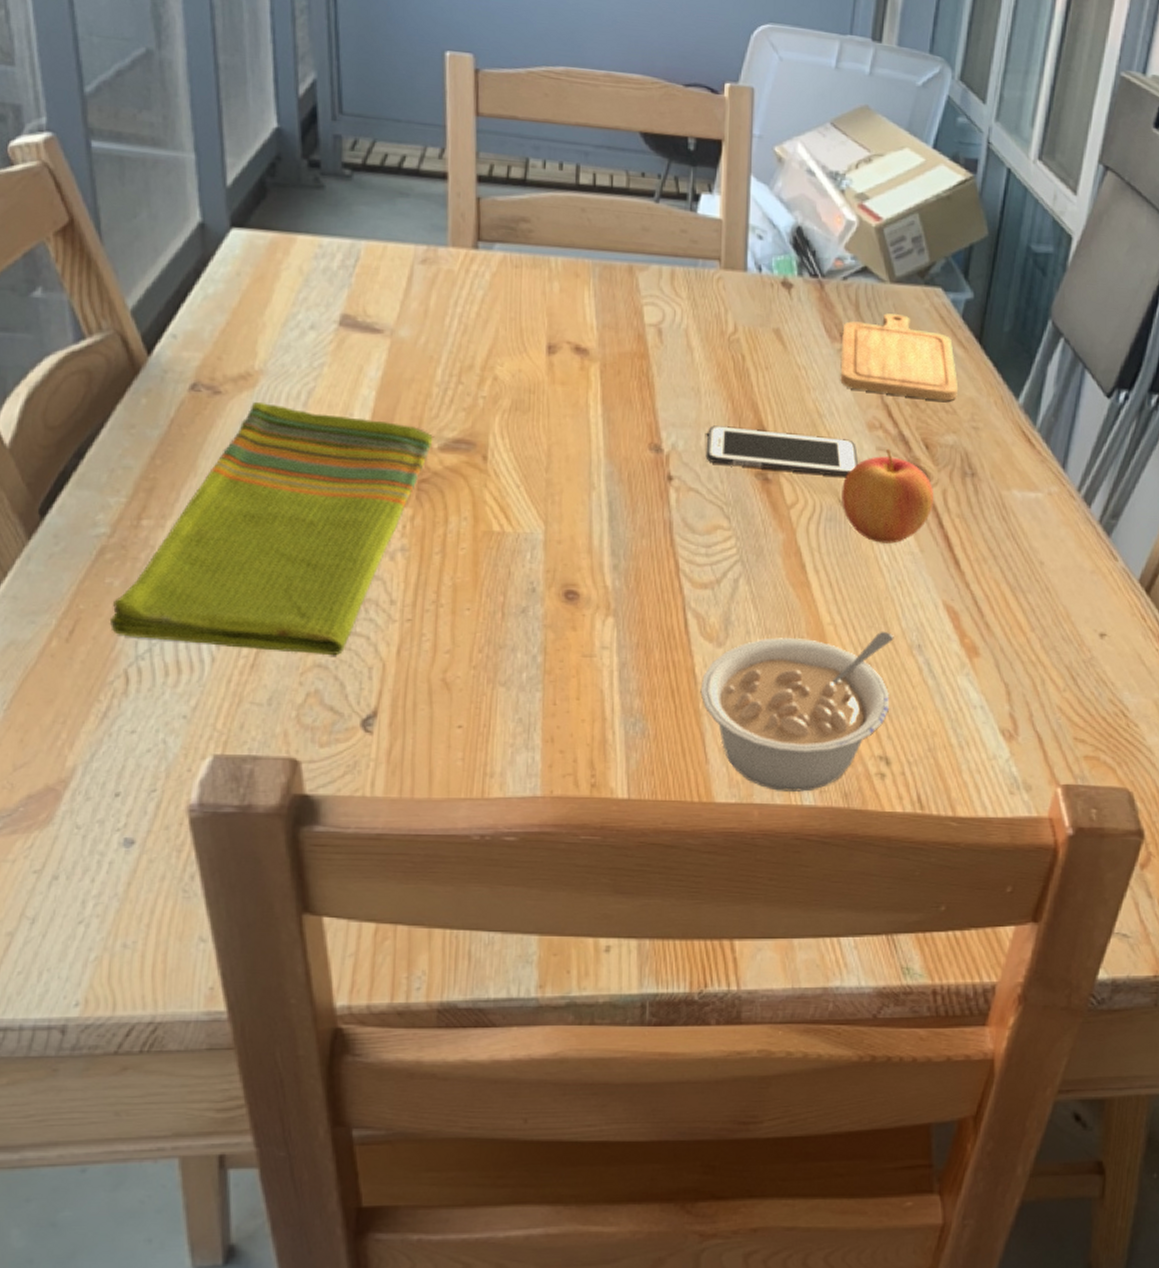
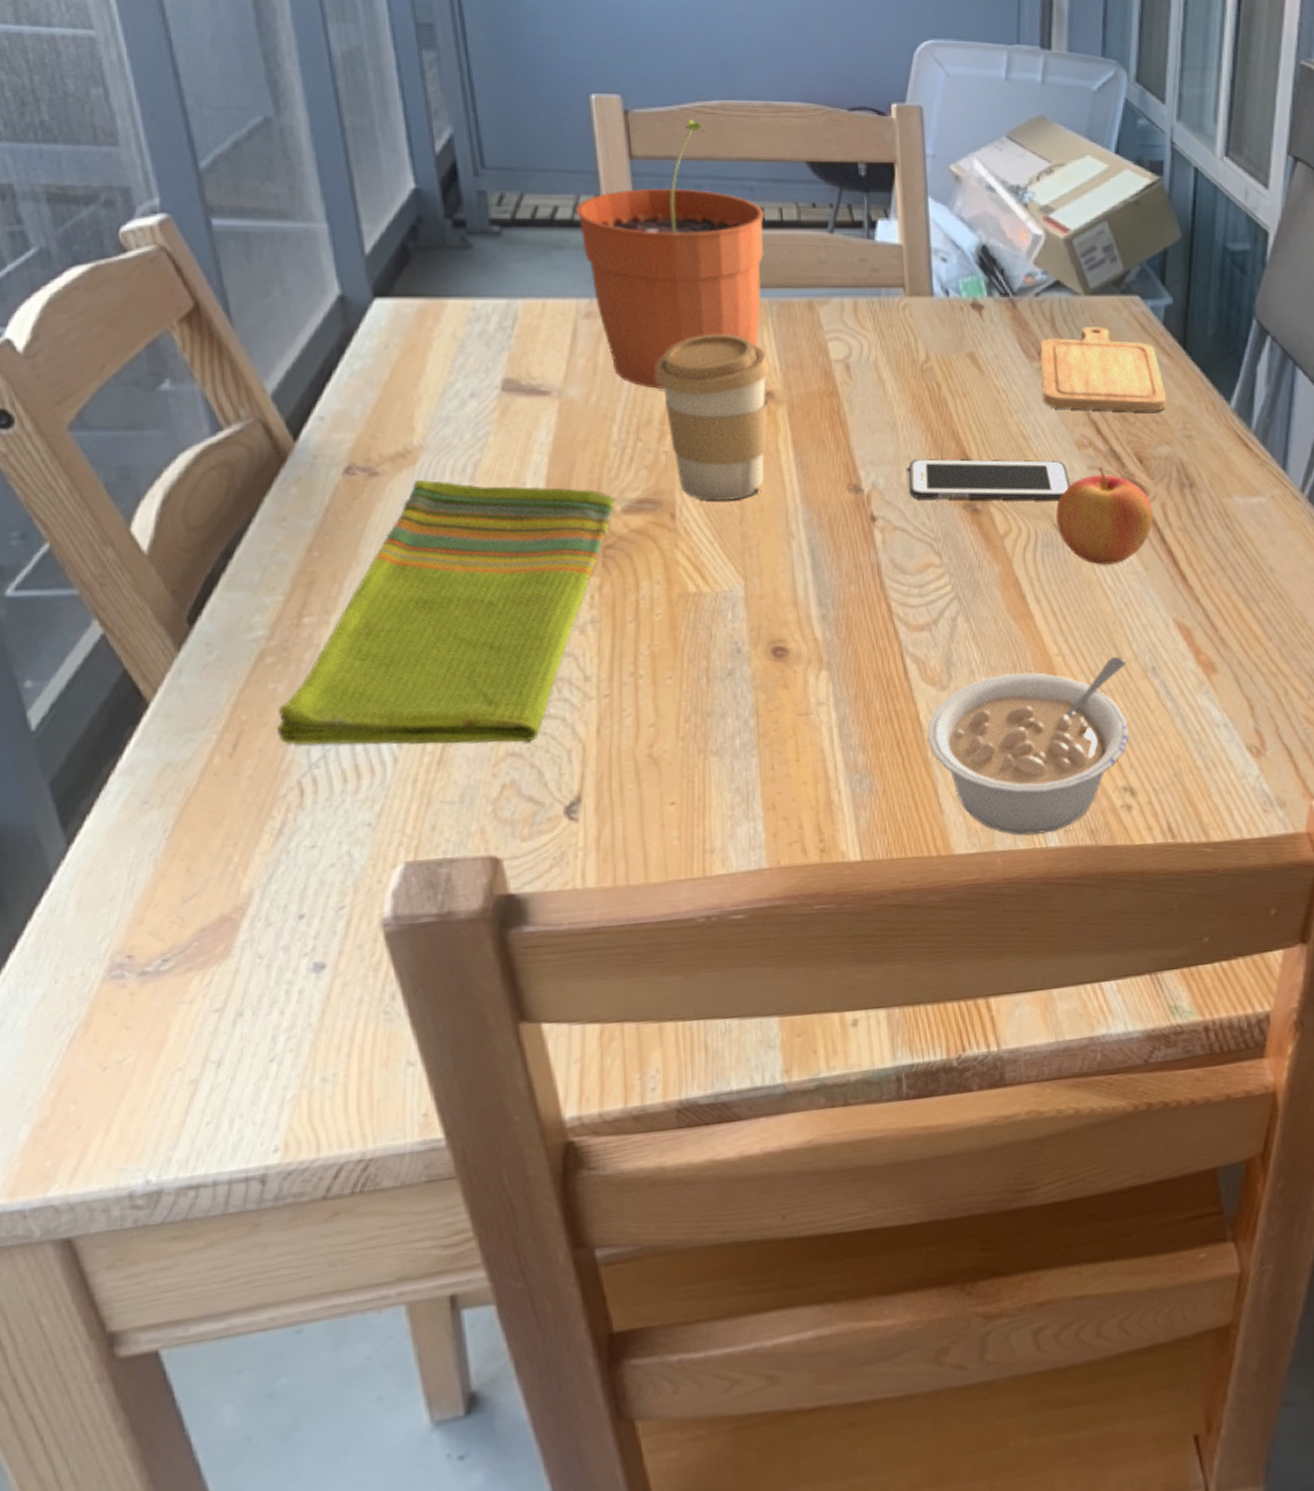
plant pot: none [422,82,596,337] -> present [575,119,765,389]
coffee cup: none [481,289,588,449] -> present [656,334,770,502]

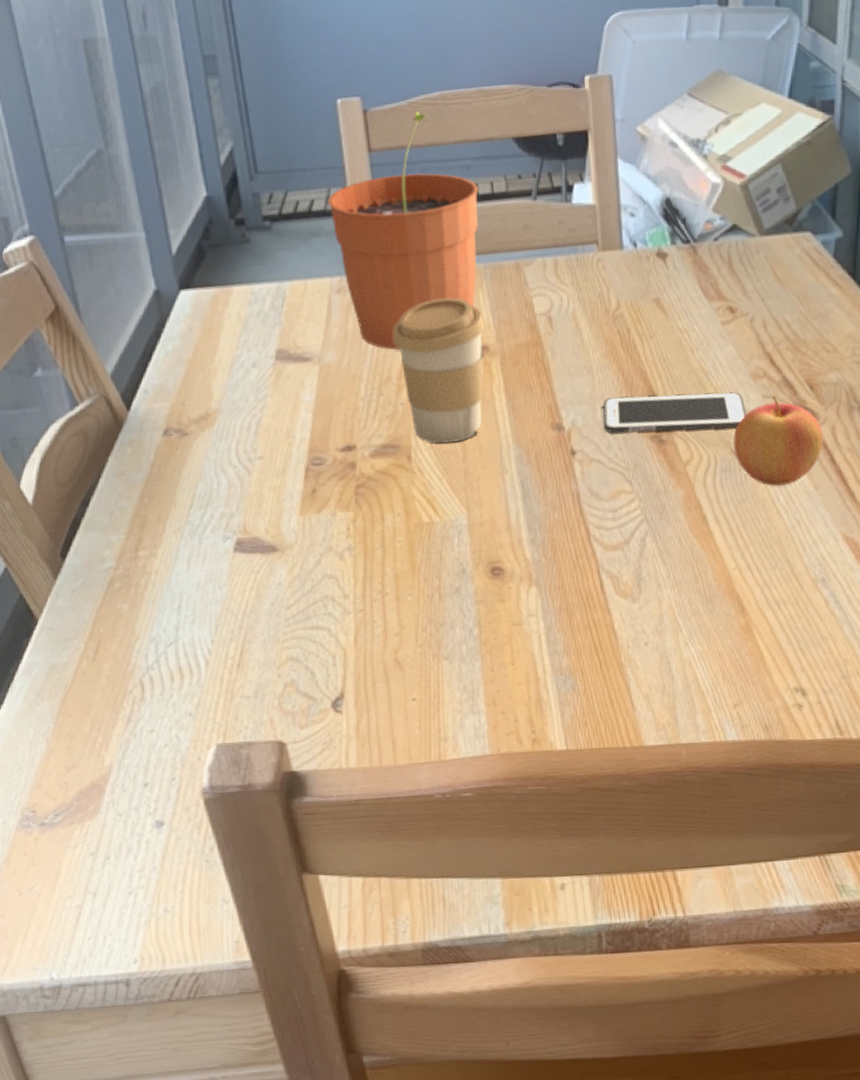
dish towel: present [276,479,615,745] -> none [123,437,364,652]
legume: present [927,656,1129,836] -> none [621,569,800,730]
chopping board: present [1040,327,1167,412] -> none [718,264,837,344]

